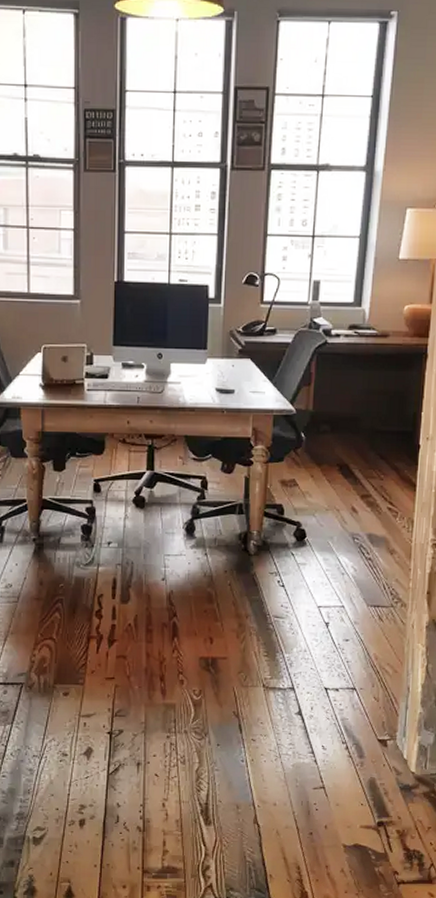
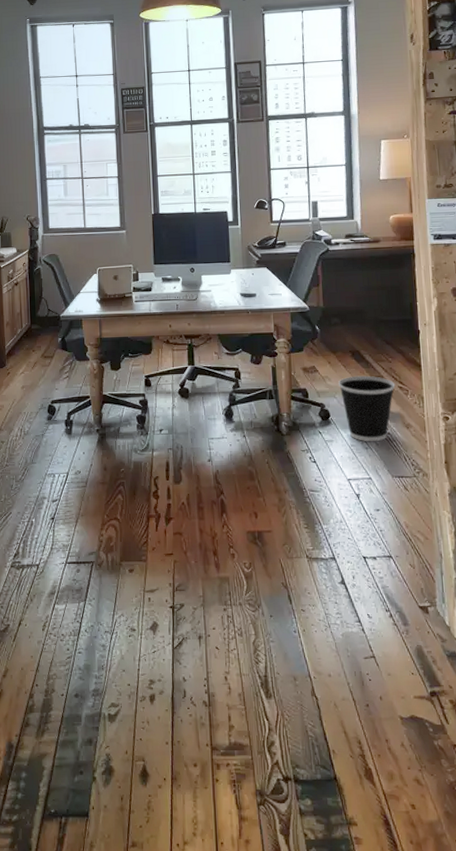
wastebasket: none [320,493,384,568] -> present [339,375,396,442]

